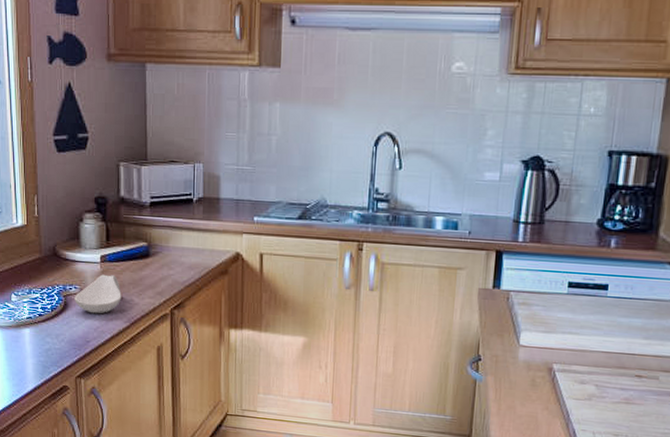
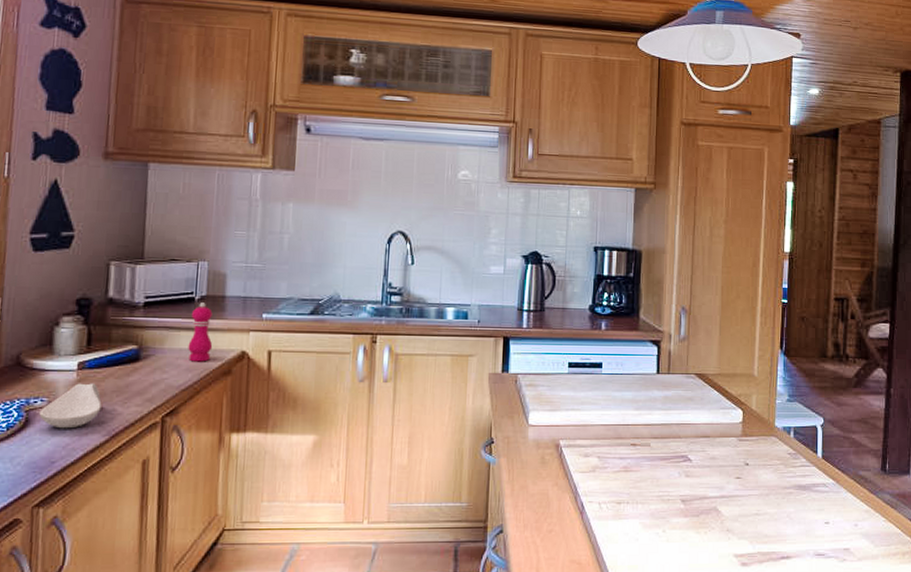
pepper mill: none [189,204,211,261] -> present [188,303,213,362]

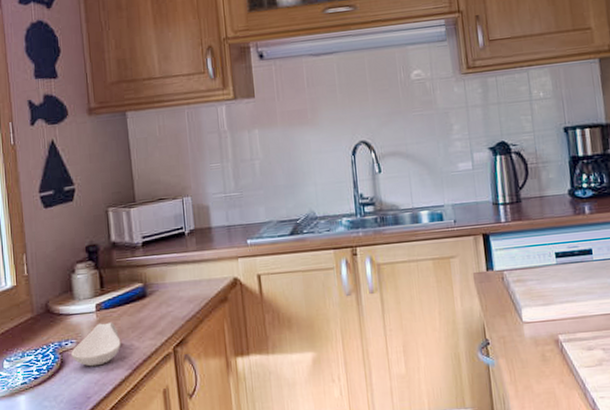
pepper mill: present [188,303,213,362] -> none [185,236,208,293]

